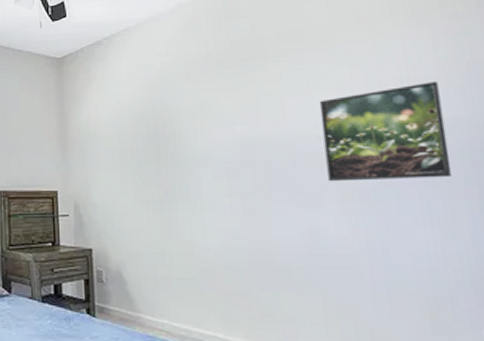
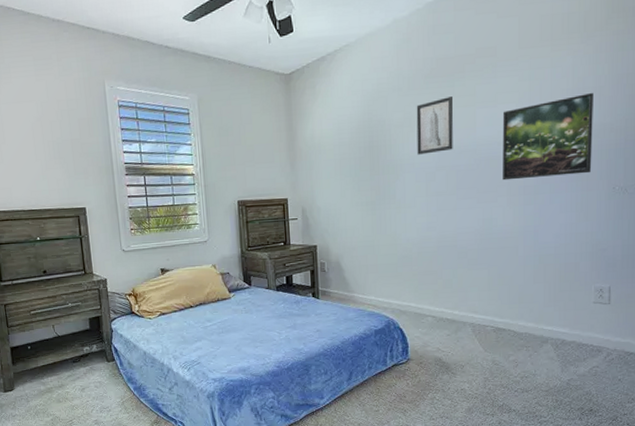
wall art: none [209,83,259,147] -> present [416,97,454,155]

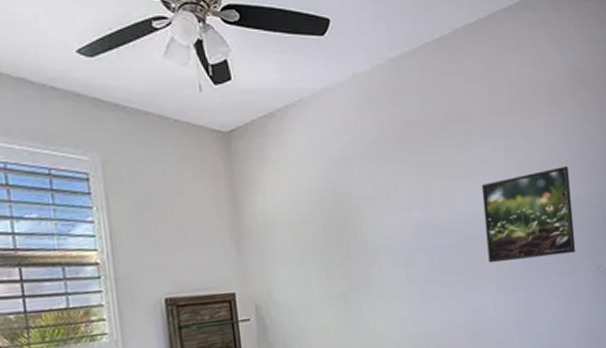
wall art: present [416,97,454,155] -> none [387,166,433,234]

